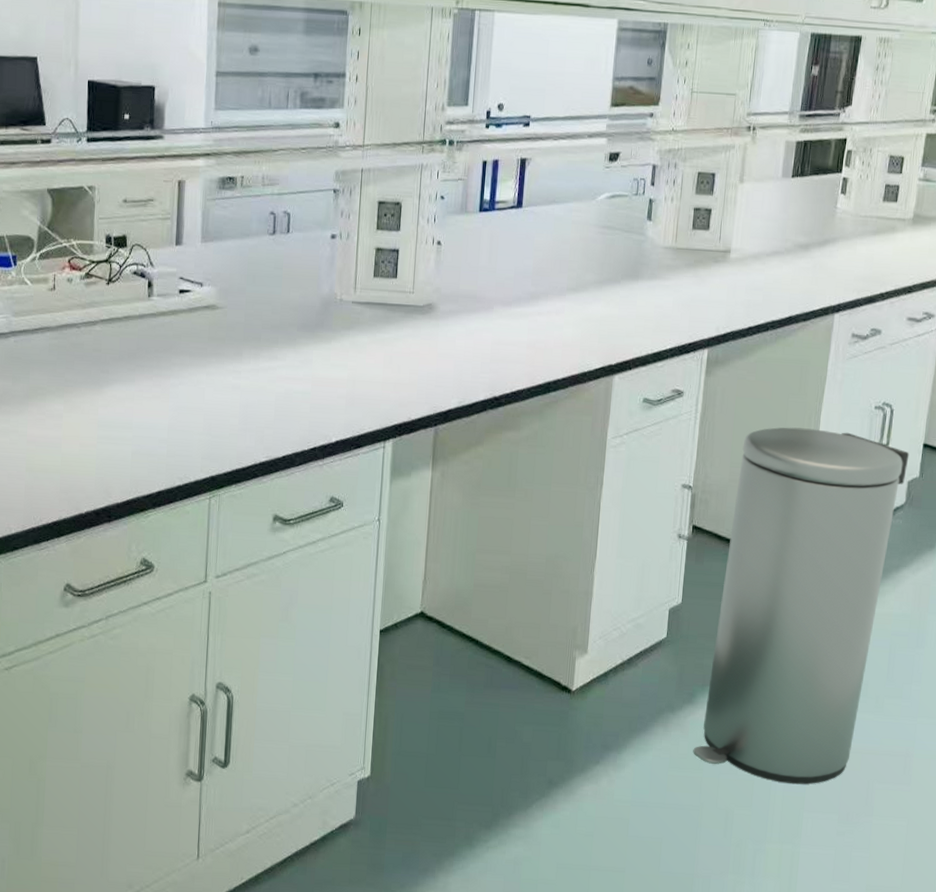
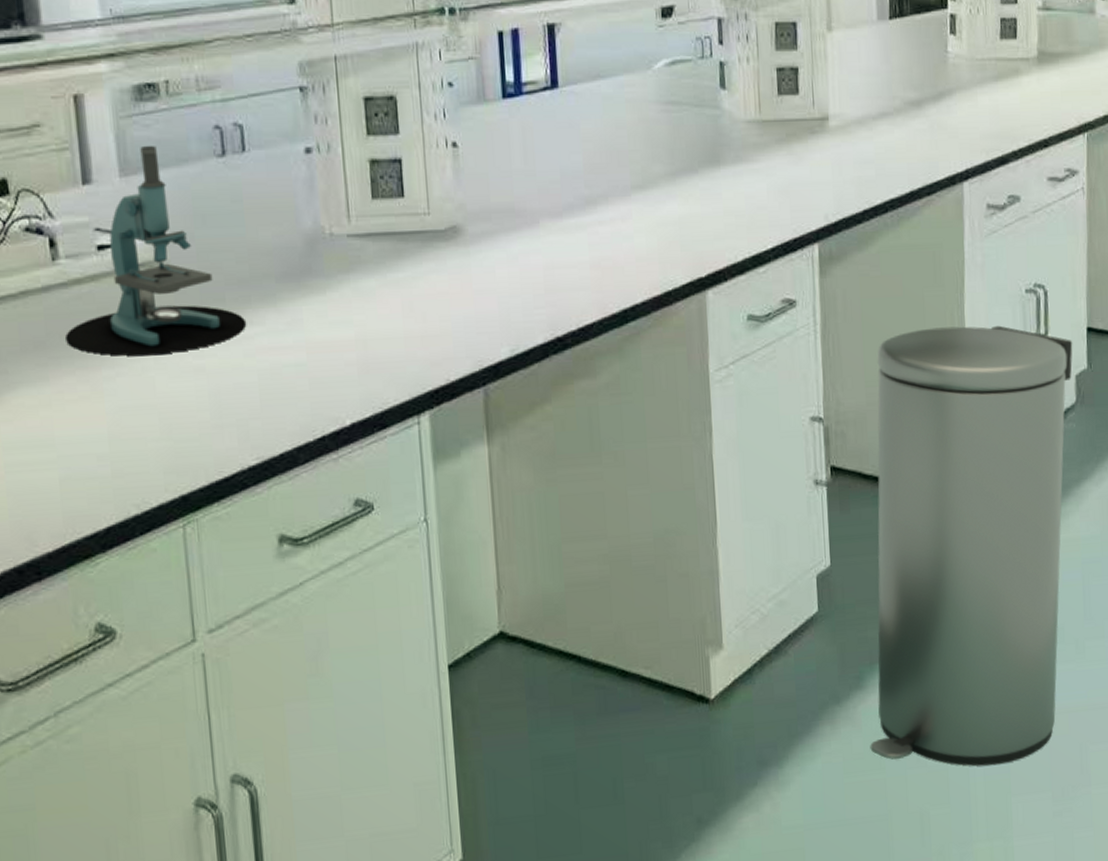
microscope: none [150,222,273,373] -> present [65,146,247,356]

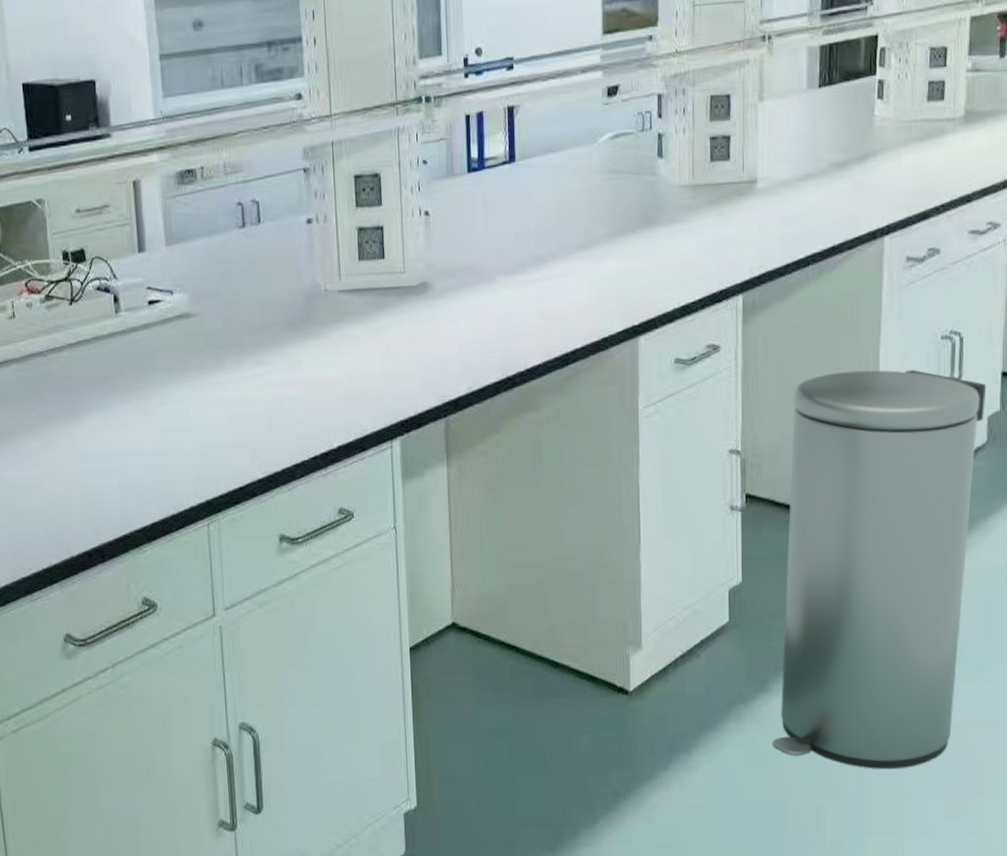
microscope: present [65,146,247,356] -> none [124,220,259,389]

